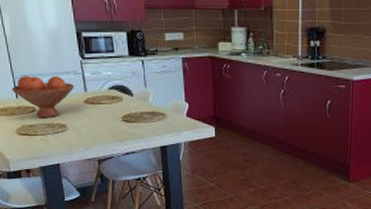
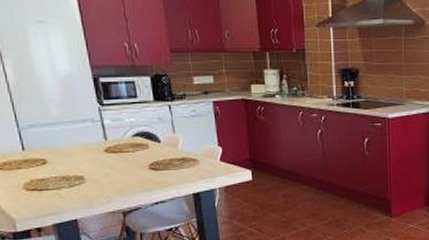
fruit bowl: present [12,76,75,119] -> none [17,125,93,171]

